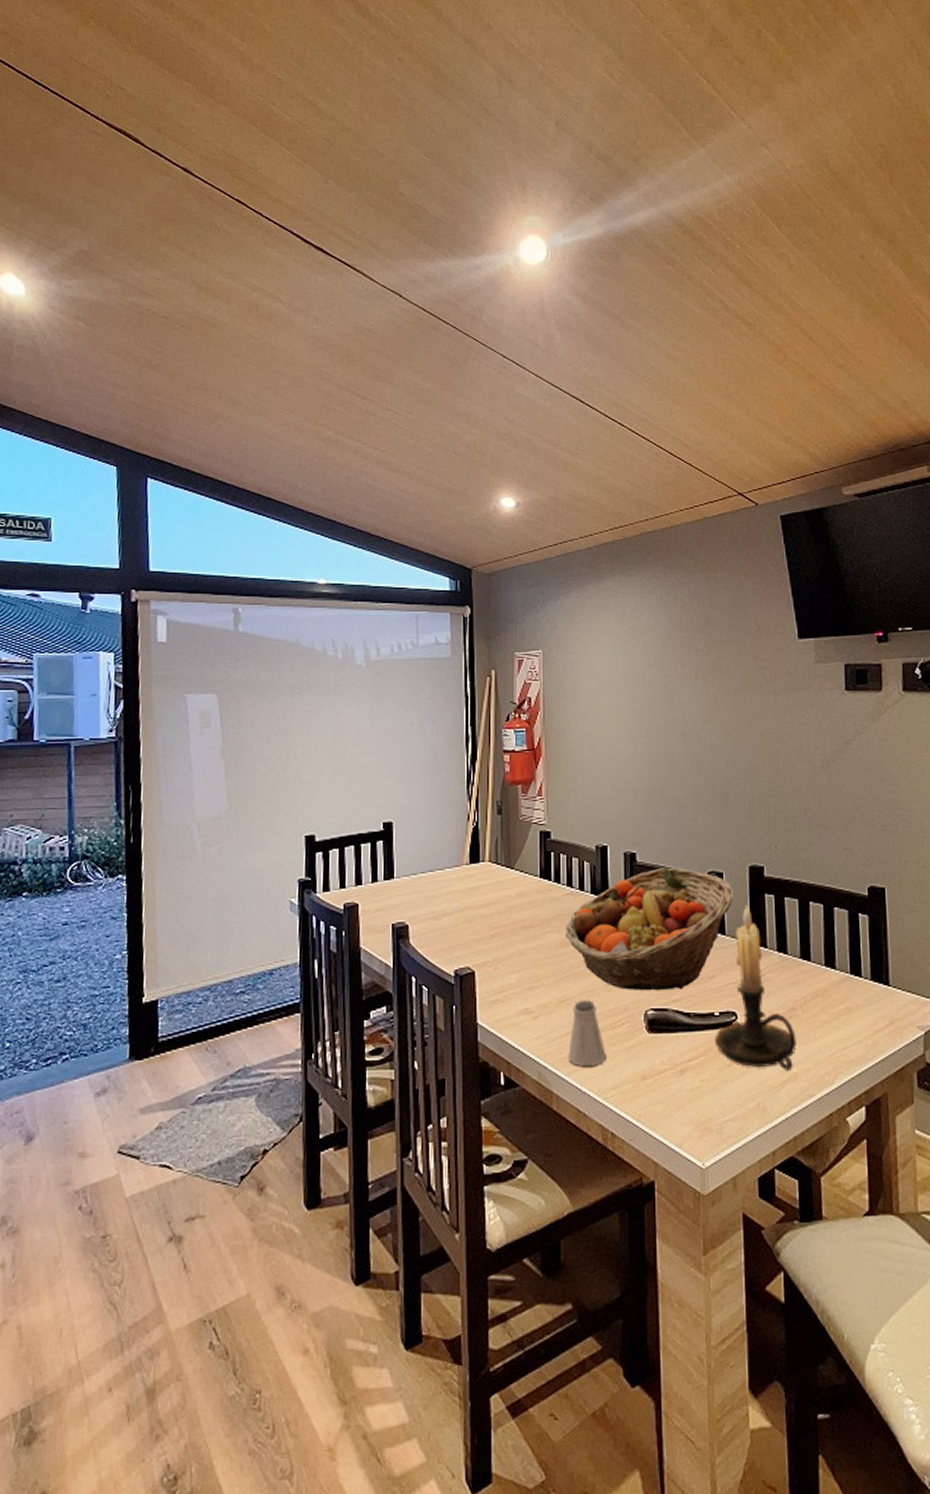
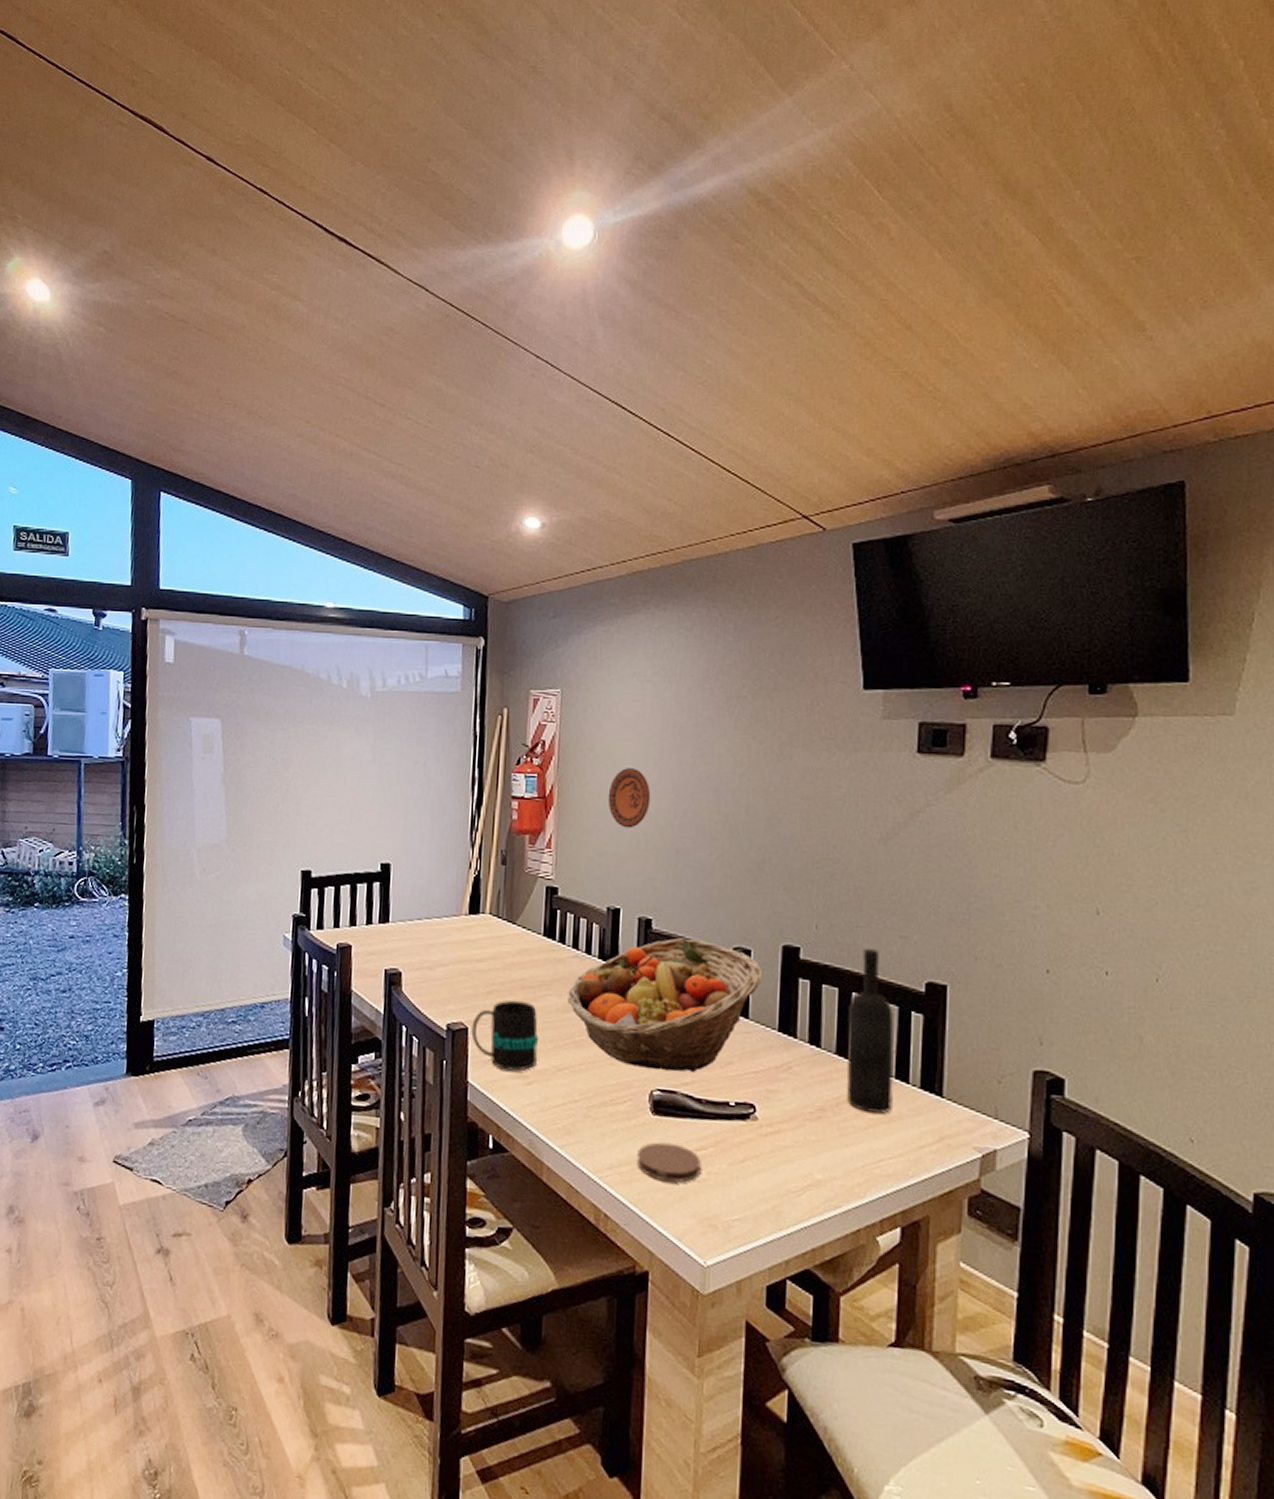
mug: none [478,940,542,1008] -> present [471,1000,539,1072]
saltshaker: present [568,1000,607,1067] -> none [562,1071,605,1142]
decorative plate: none [590,718,628,772] -> present [607,768,651,829]
coaster: none [637,1057,694,1095] -> present [637,1142,701,1183]
candle holder: present [714,906,797,1071] -> none [727,989,824,1177]
wine bottle: none [807,862,850,1007] -> present [847,948,894,1114]

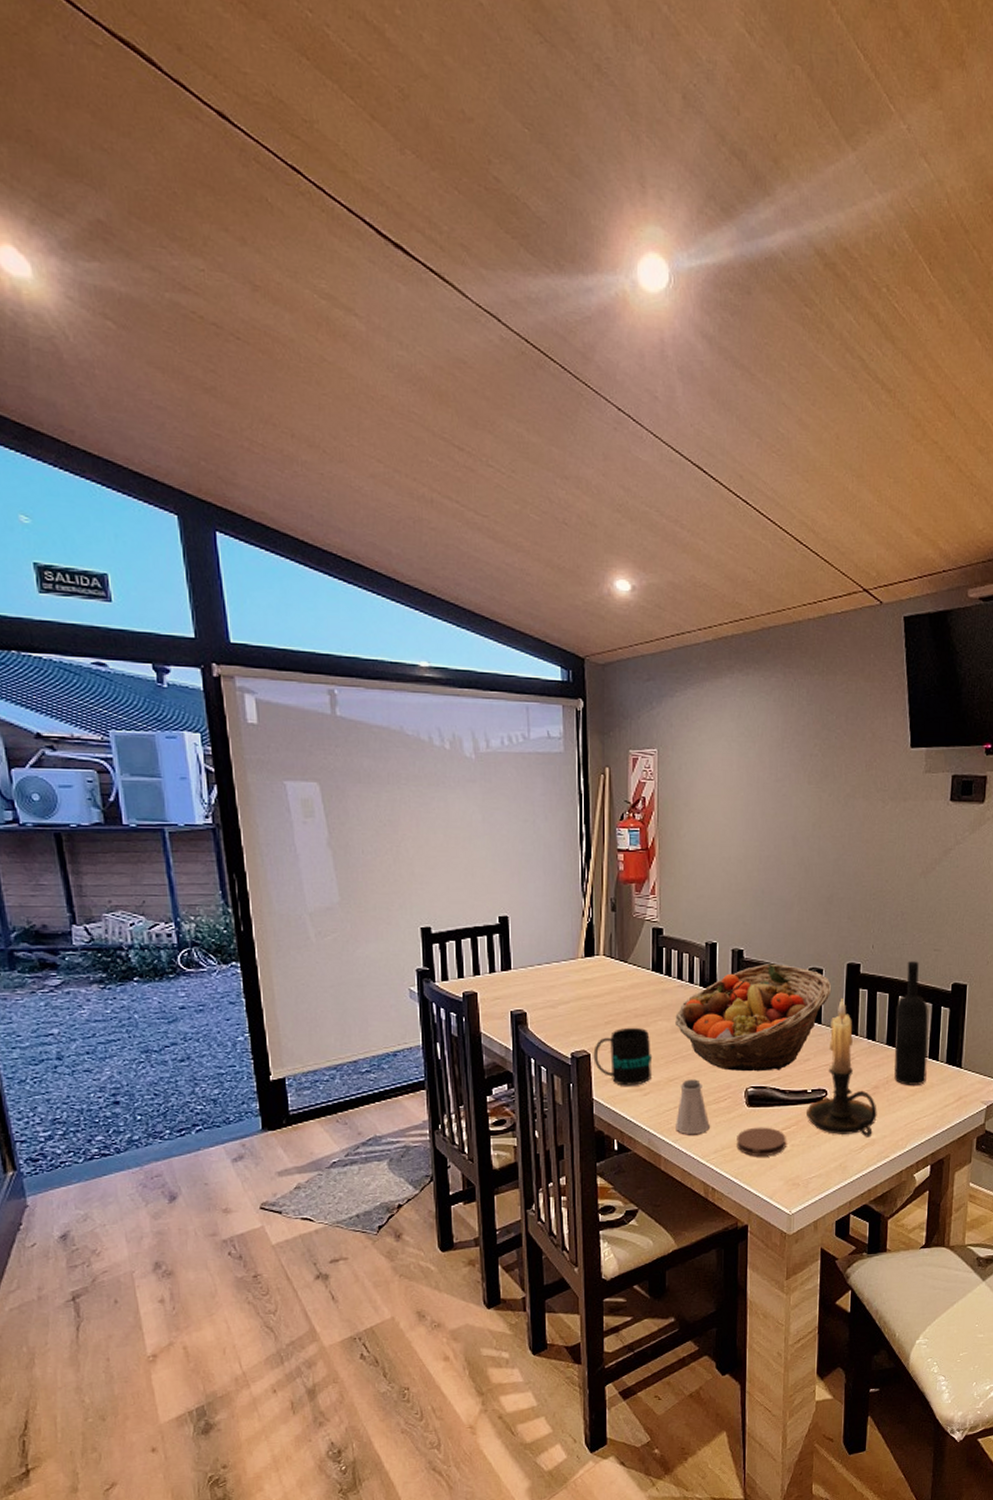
saltshaker: none [562,1071,605,1142] -> present [676,1079,710,1135]
decorative plate: present [607,768,651,829] -> none [703,820,740,874]
candle holder: none [727,989,824,1177] -> present [805,999,877,1138]

